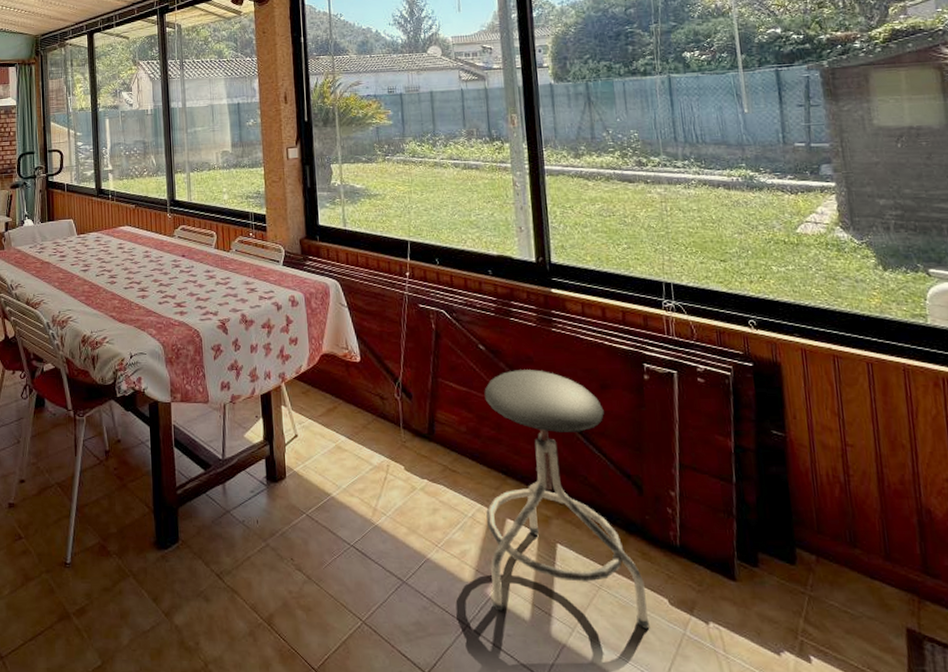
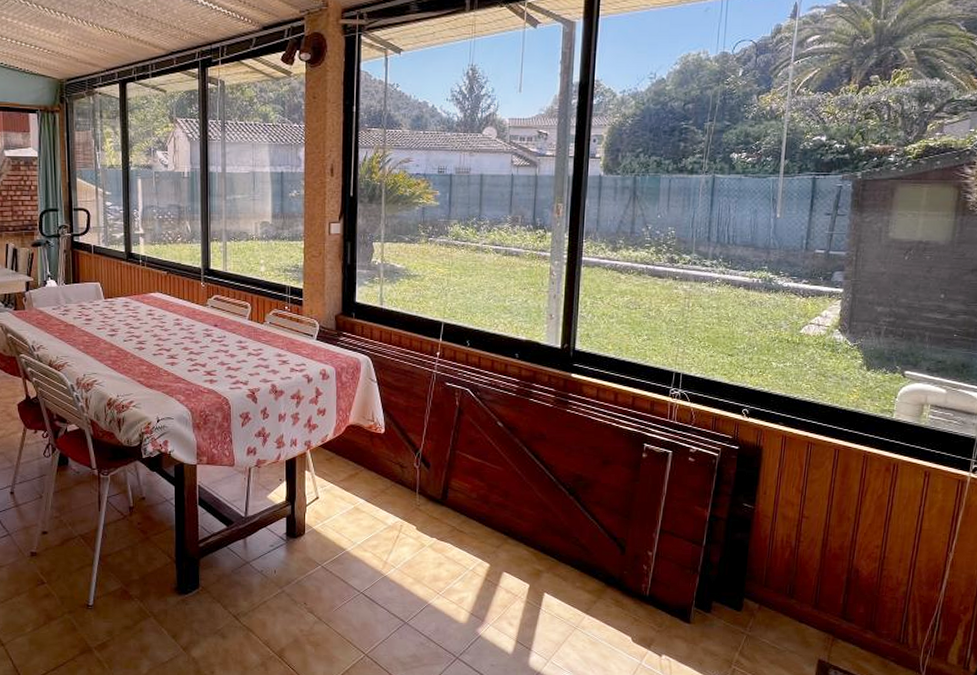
stool: present [484,370,650,630] -> none [482,445,614,661]

